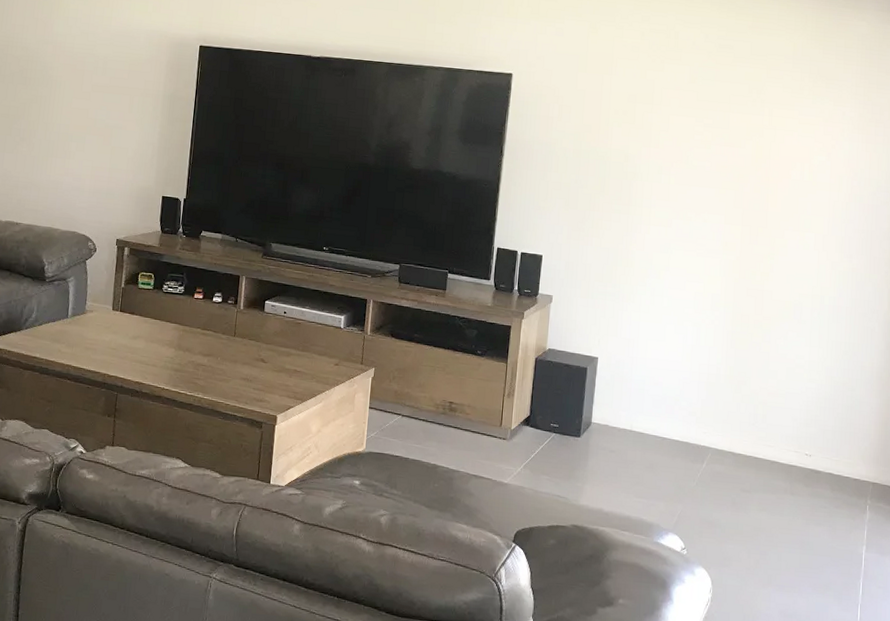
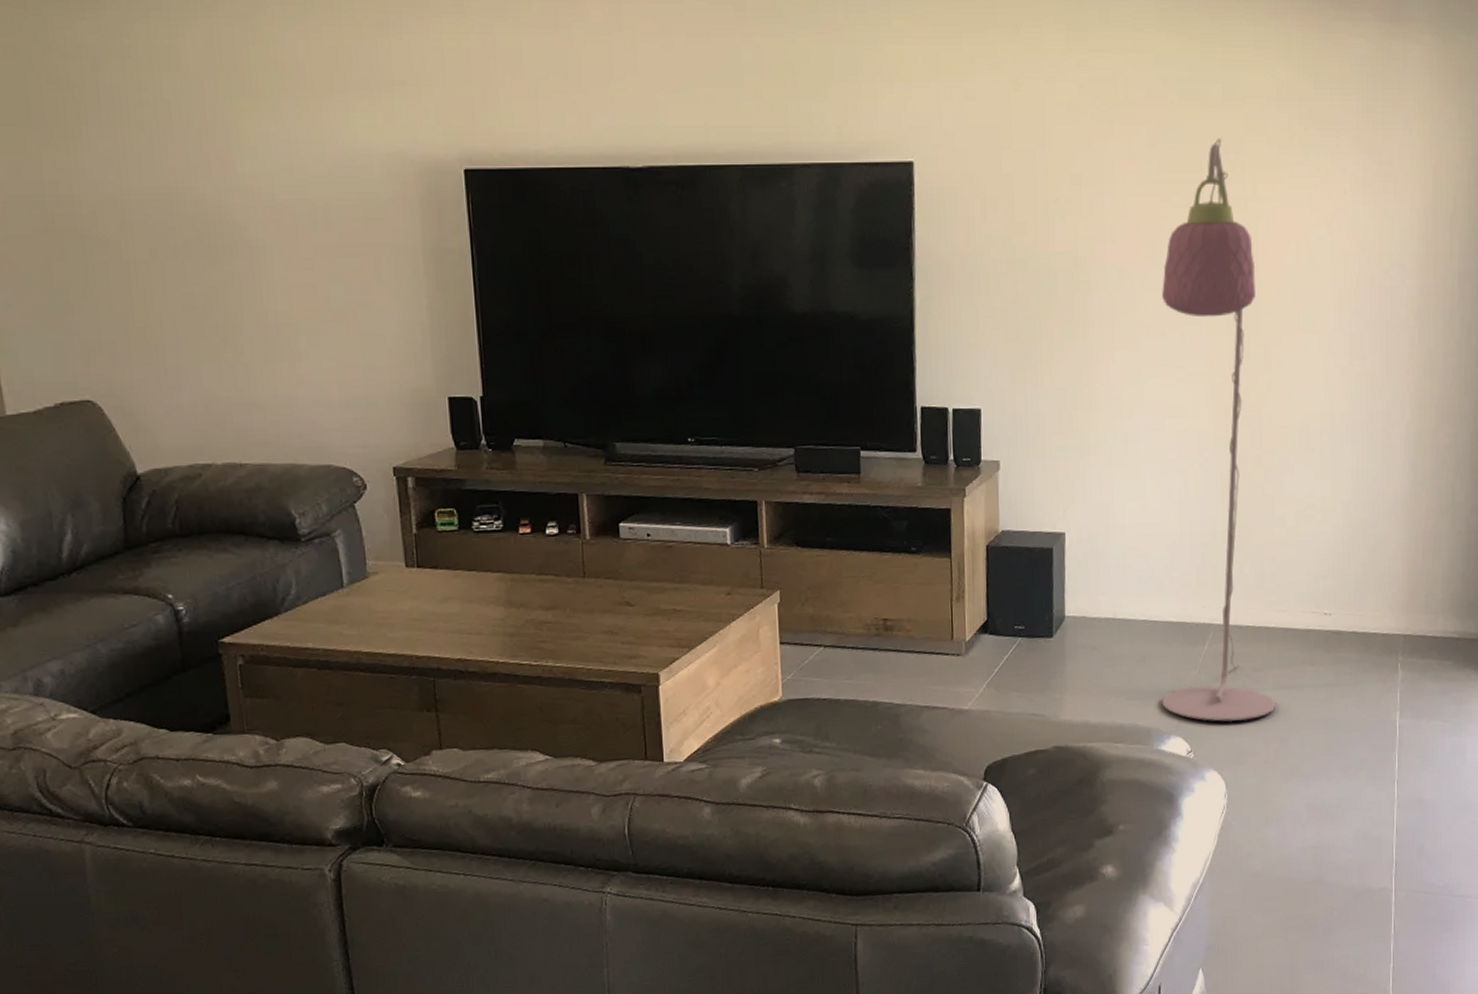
floor lamp: none [663,81,768,531] -> present [1161,138,1276,722]

